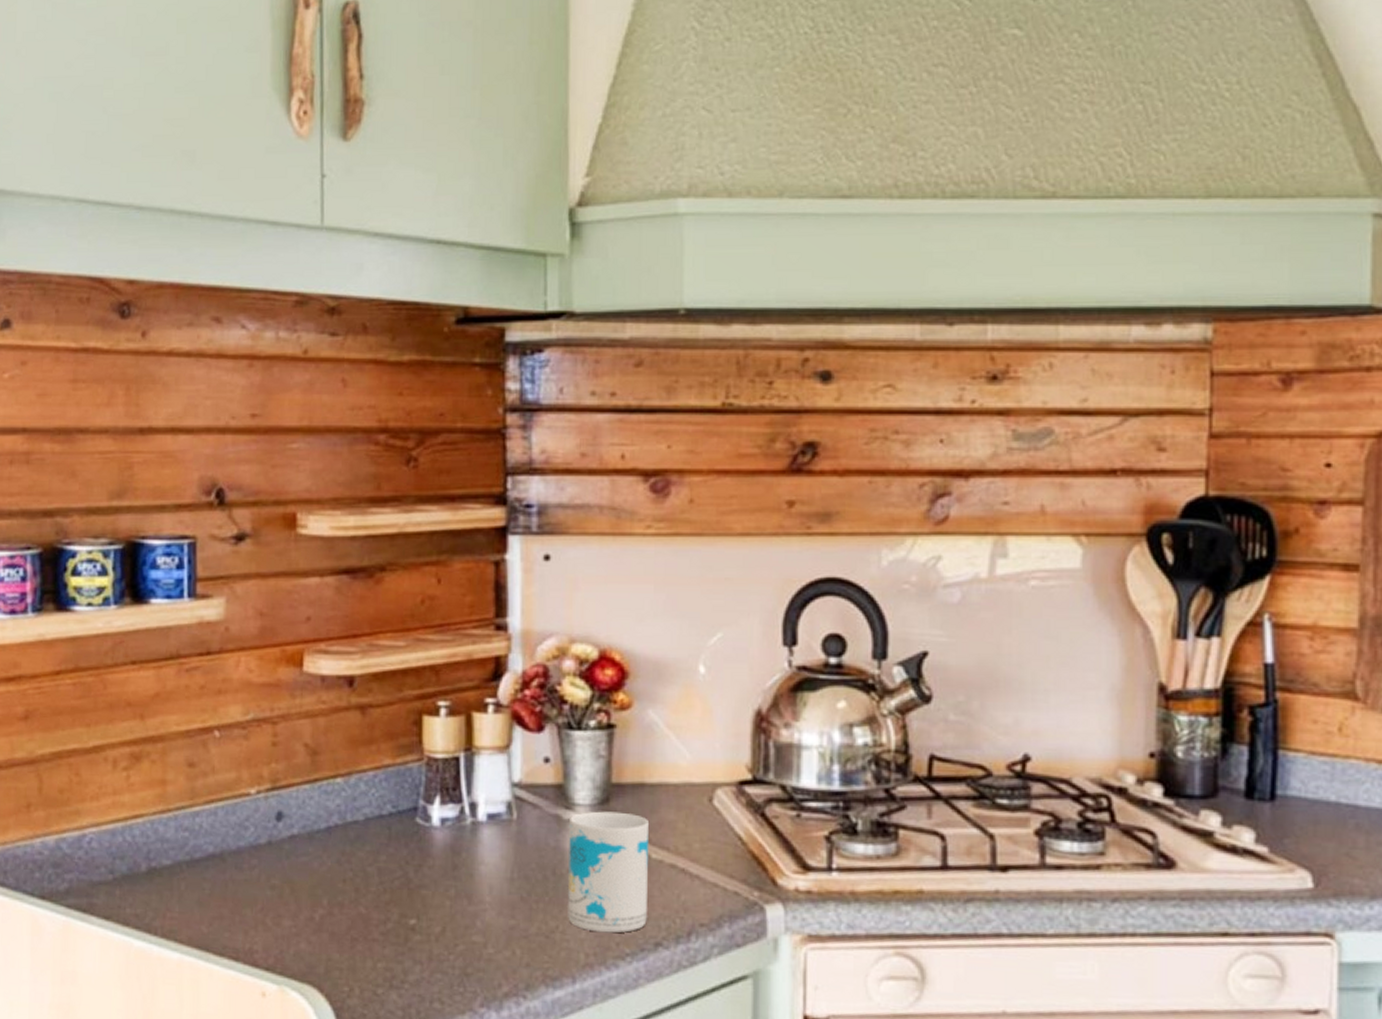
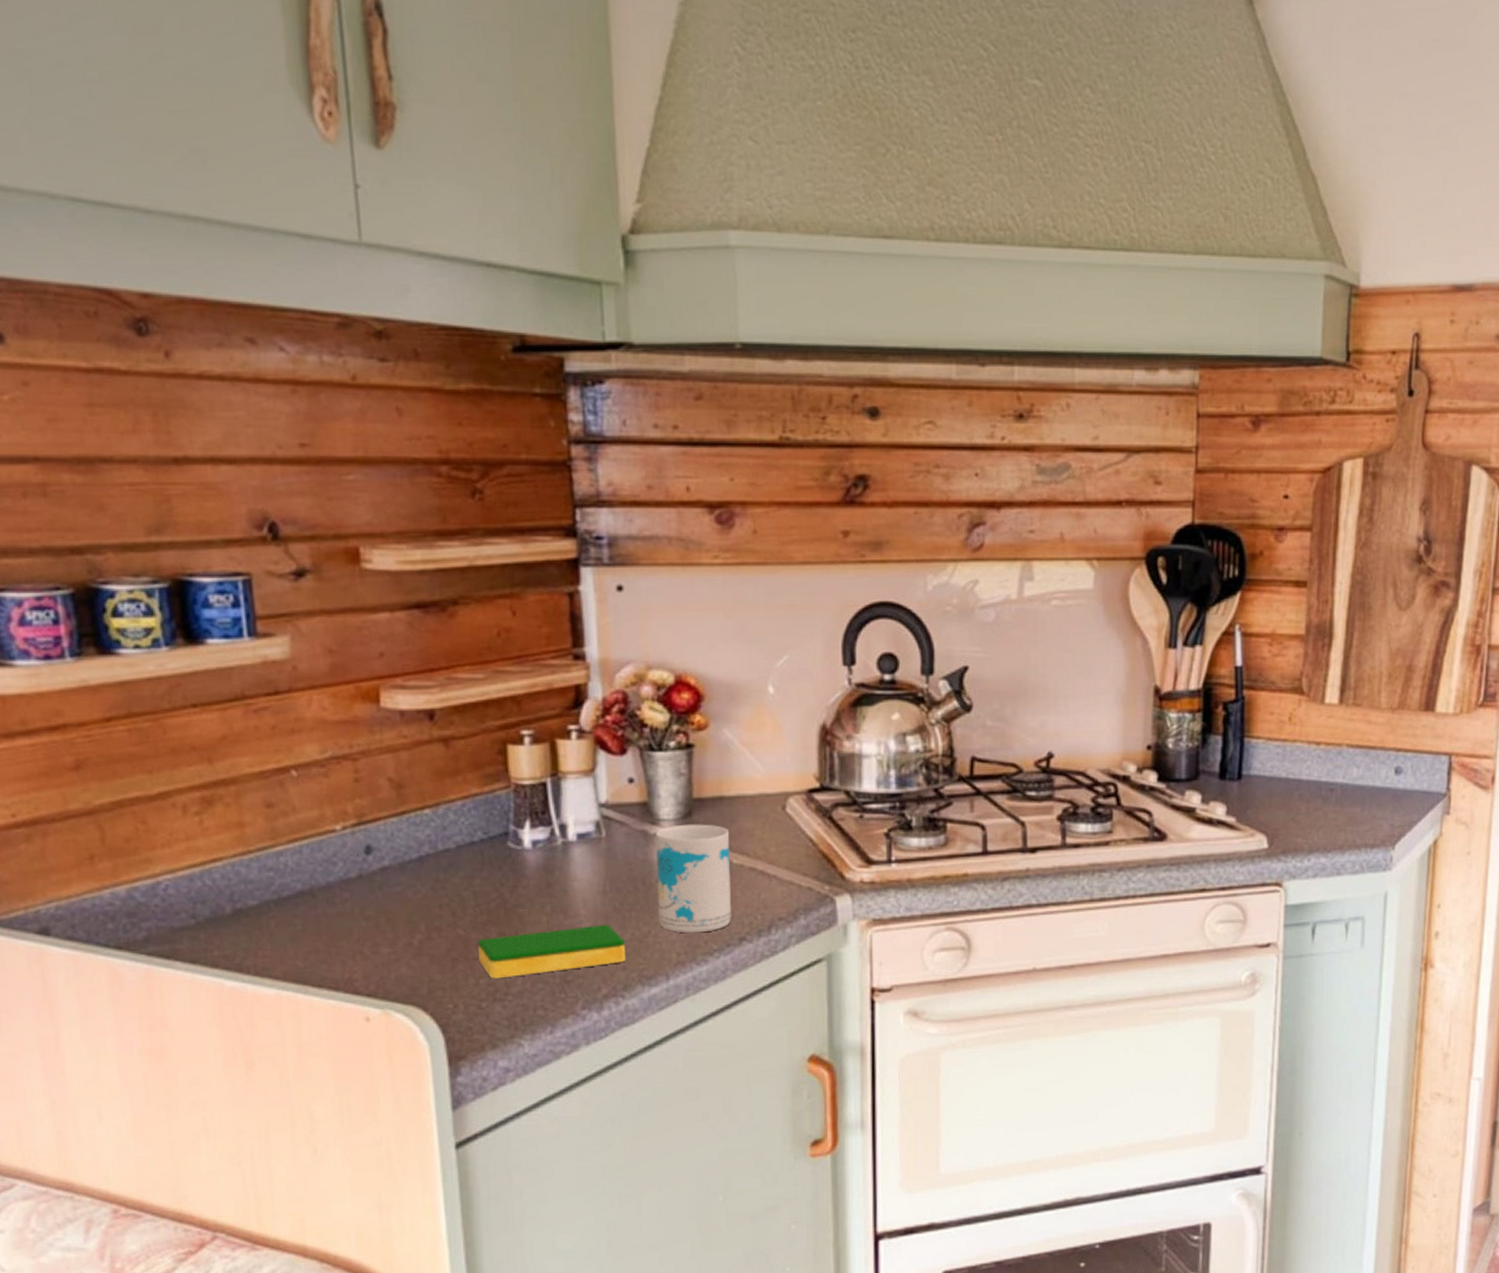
dish sponge: none [378,914,530,964] -> present [478,924,625,979]

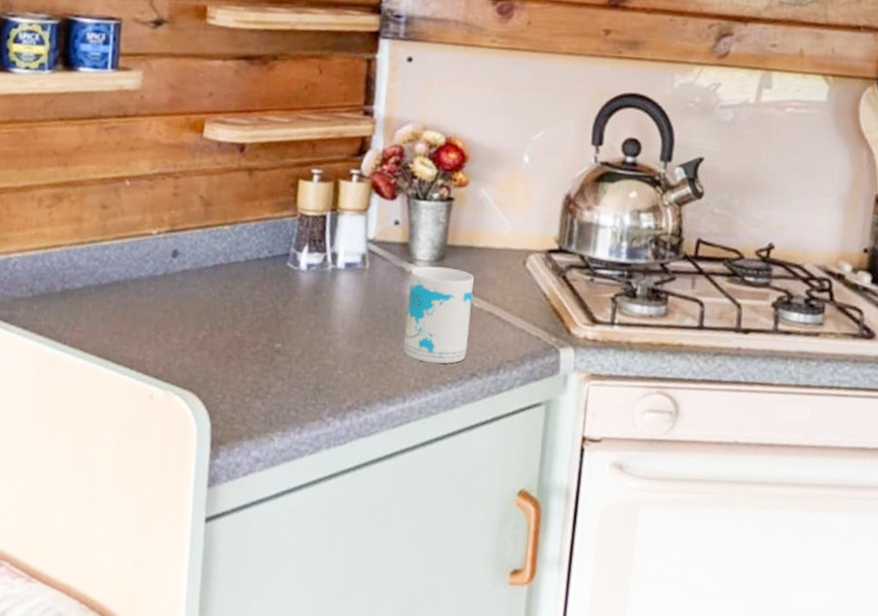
dish sponge: present [478,924,625,979] -> none [249,342,372,381]

